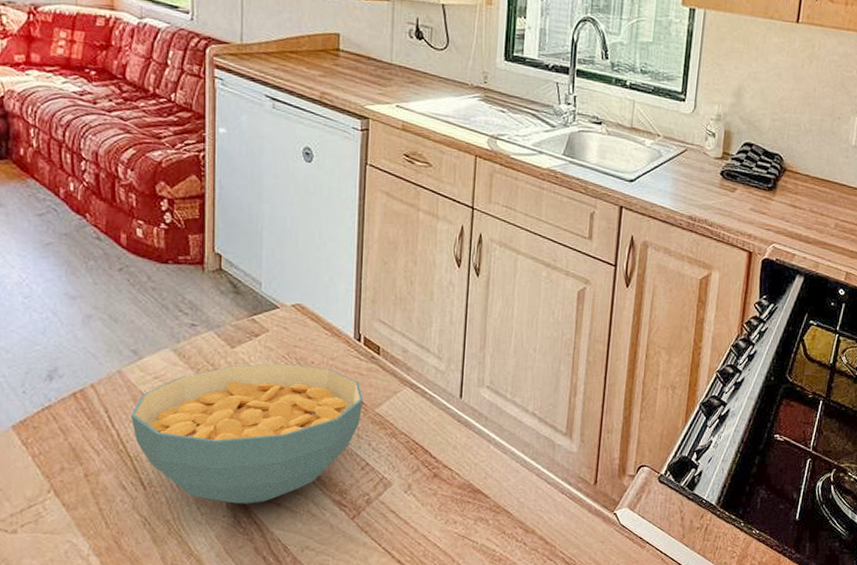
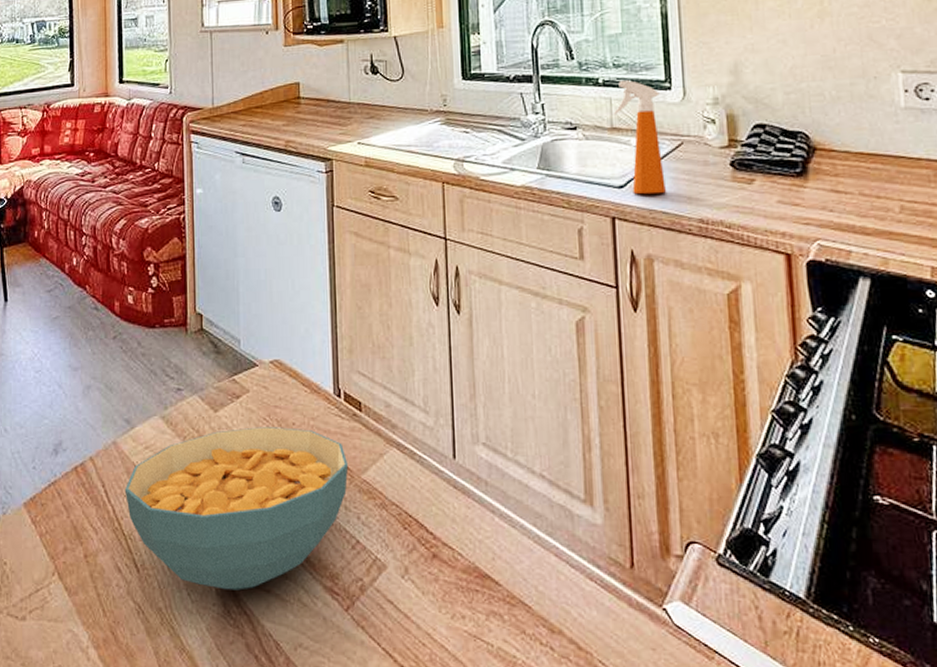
spray bottle: none [634,86,675,191] -> present [612,80,666,195]

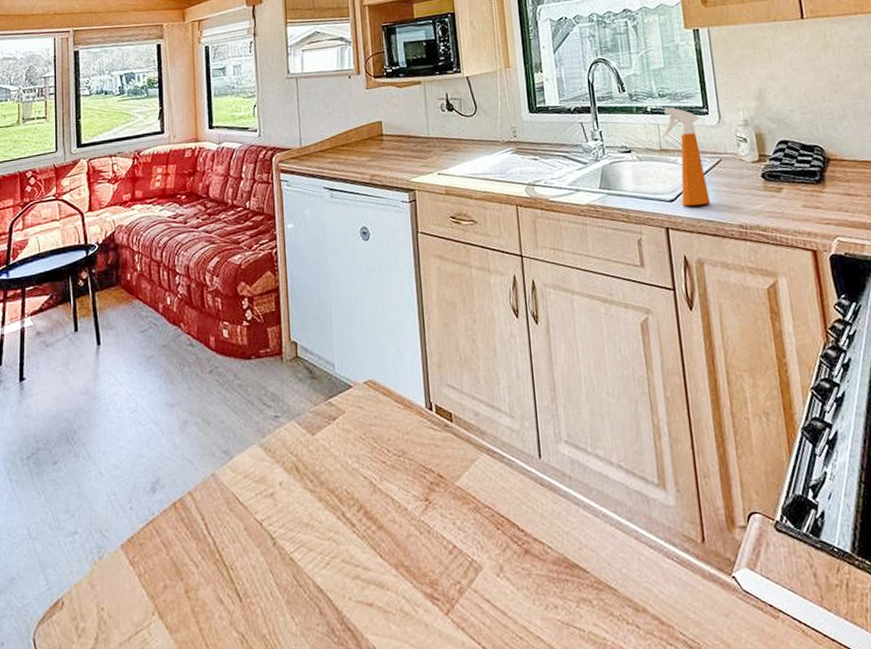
cereal bowl: present [124,426,349,590] -> none [224,443,443,609]

